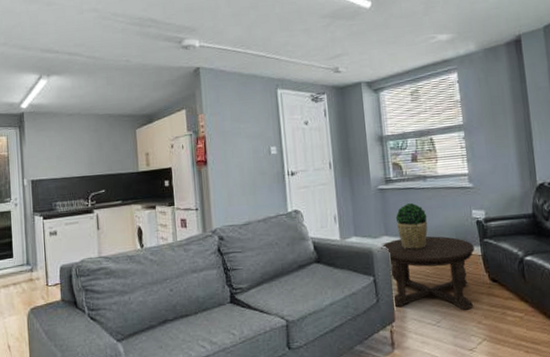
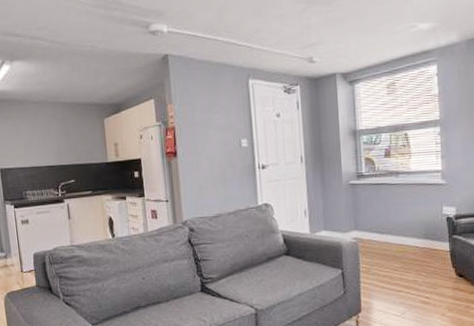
coffee table: present [381,236,475,310] -> none [350,231,443,303]
potted plant: present [395,203,428,249] -> none [366,199,398,244]

